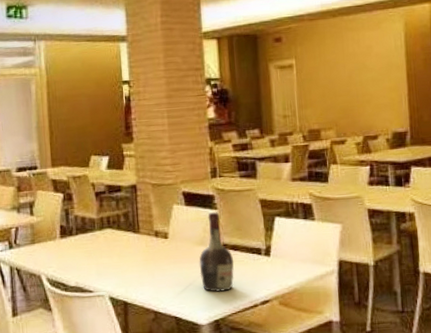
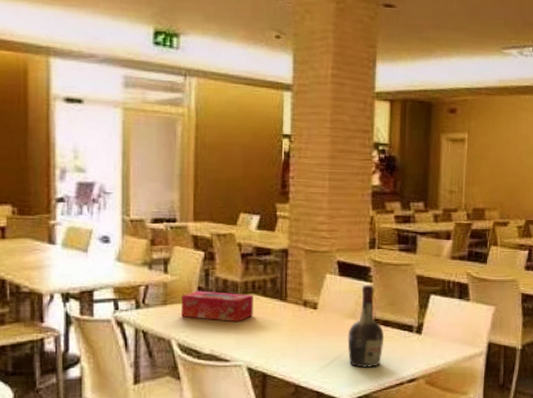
tissue box: none [47,228,111,255] -> present [181,290,253,321]

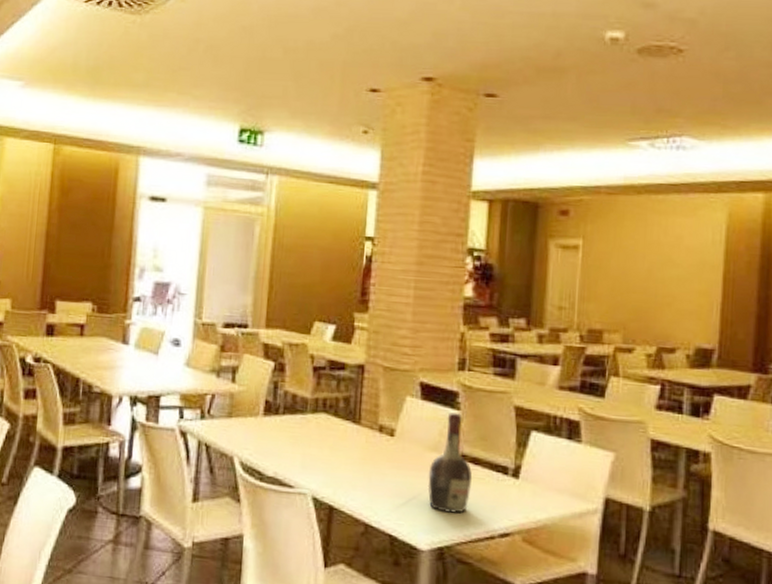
tissue box: present [181,290,253,321] -> none [246,404,324,443]

